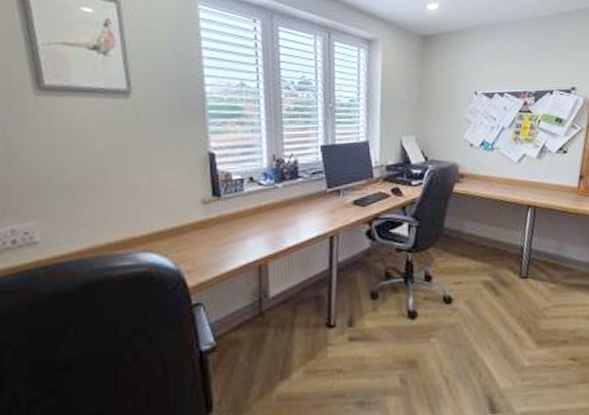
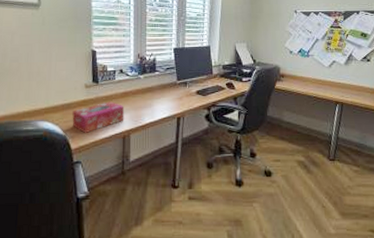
tissue box: none [186,220,259,265] -> present [72,101,125,133]

